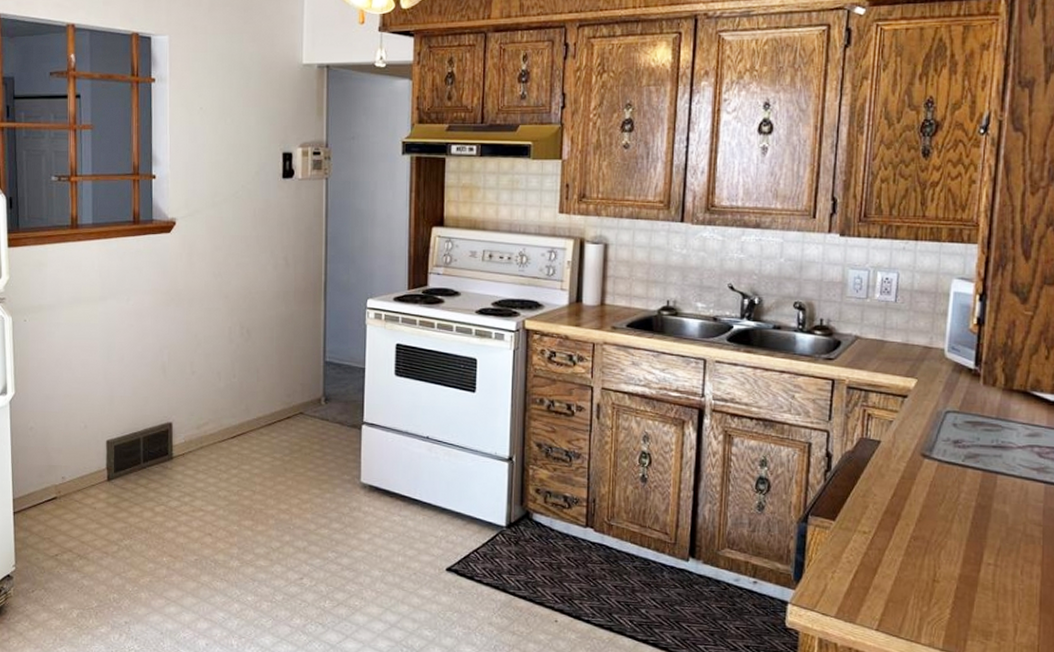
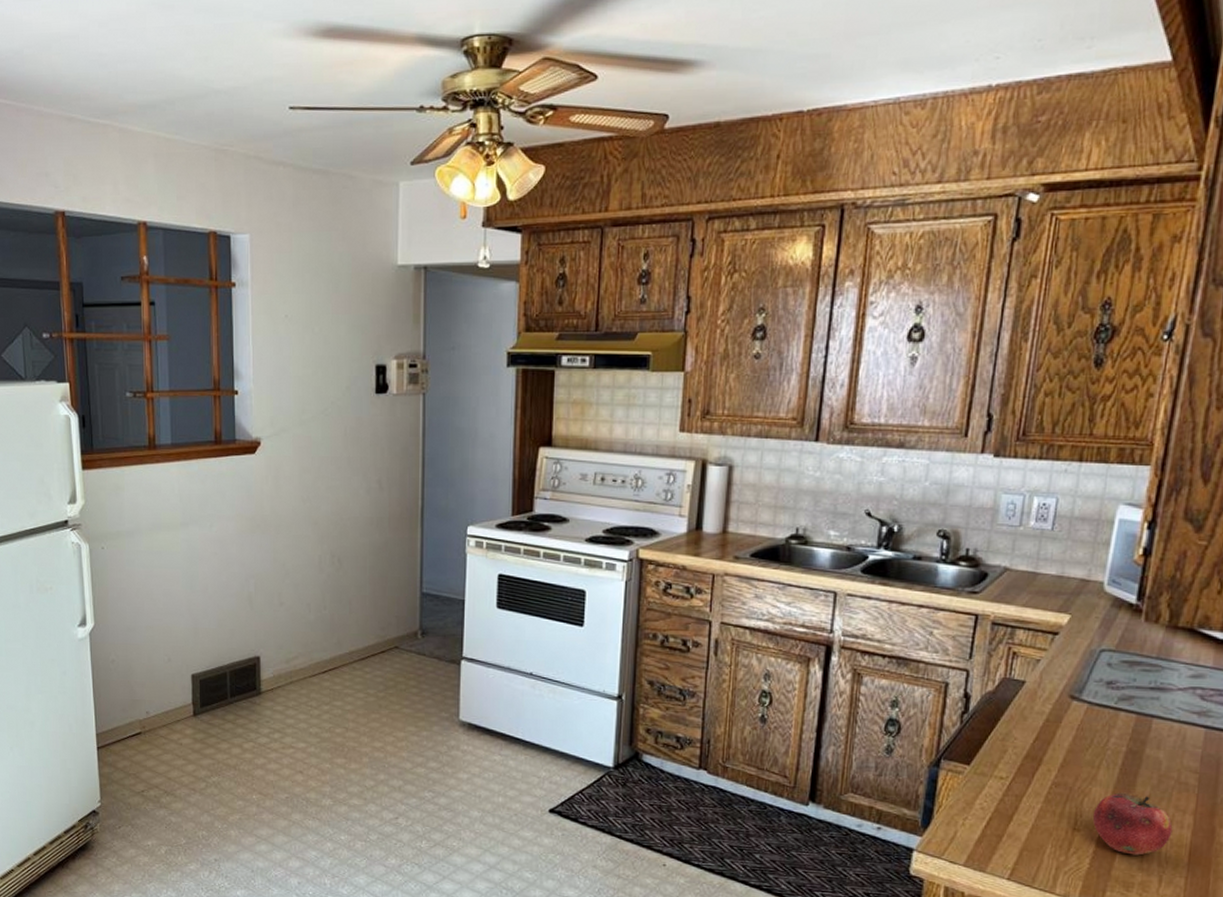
fruit: none [949,544,1023,605] -> present [1092,792,1173,856]

